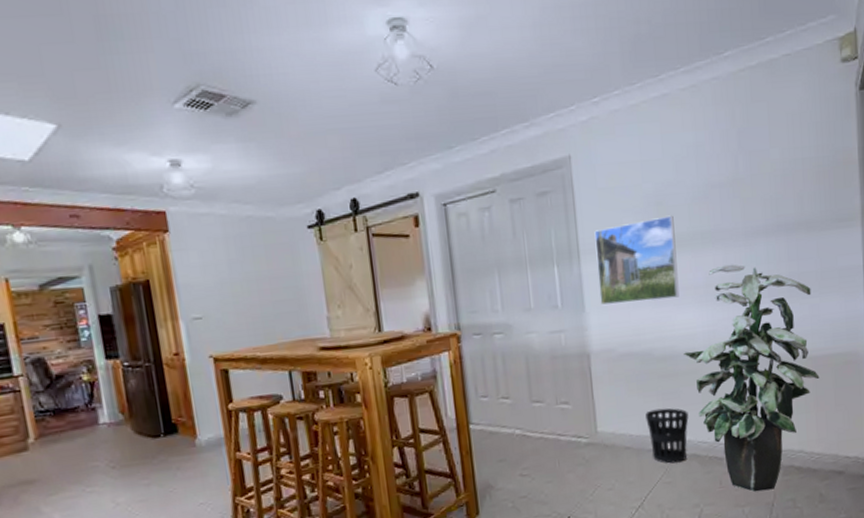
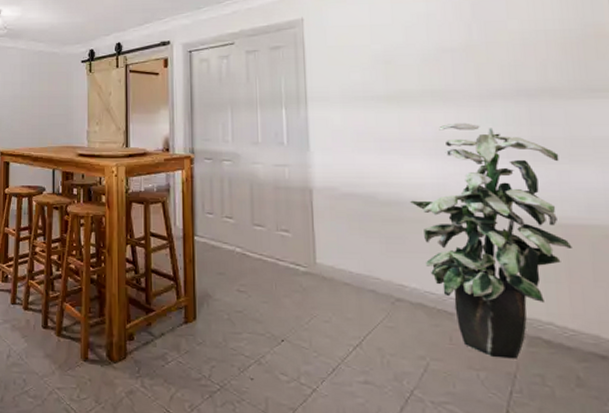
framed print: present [594,215,680,305] -> none [322,73,407,148]
wastebasket: present [646,408,689,464] -> none [367,251,415,309]

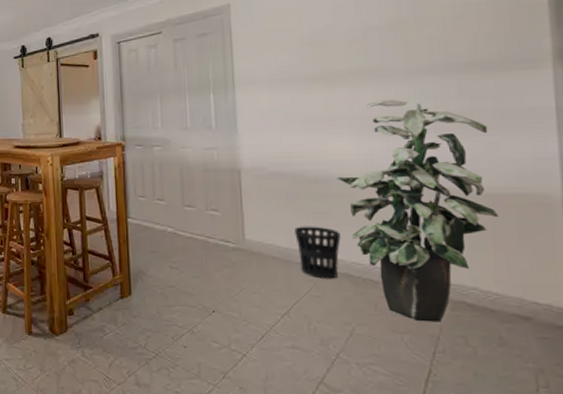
wastebasket: none [367,251,415,309] -> present [295,226,341,279]

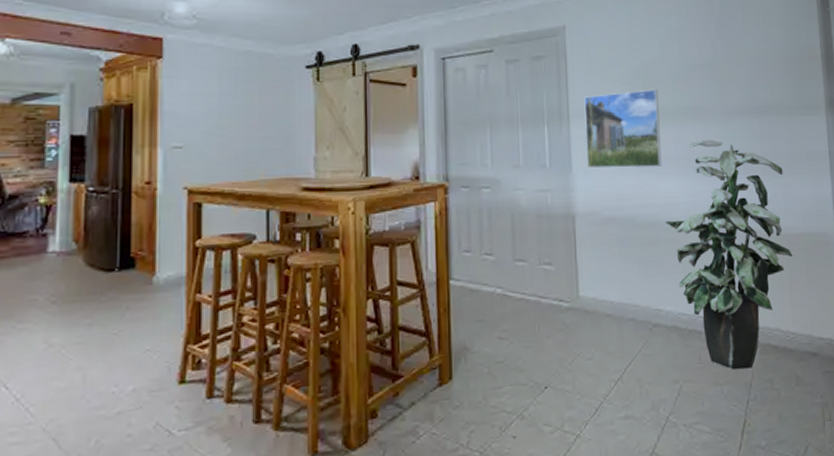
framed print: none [249,54,334,129] -> present [584,89,662,169]
wastebasket: present [295,226,341,279] -> none [627,276,669,335]

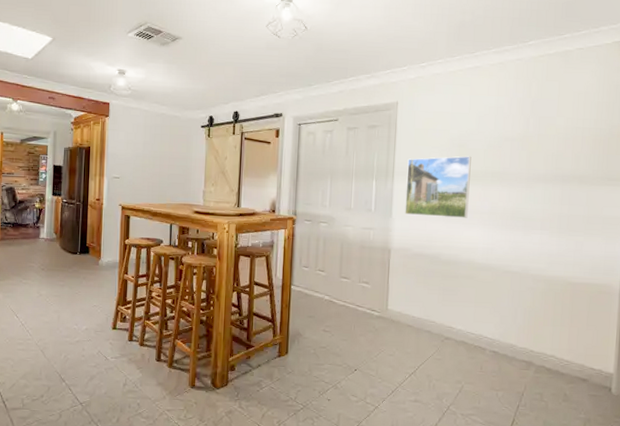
indoor plant: present [665,139,793,370] -> none [465,199,578,382]

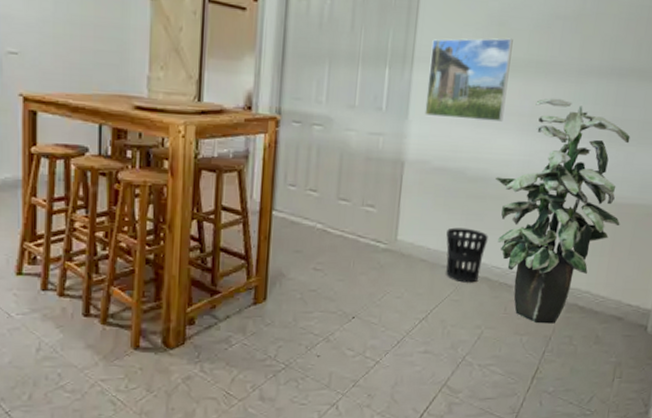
wastebasket: none [427,300,462,345] -> present [446,227,488,283]
indoor plant: none [465,199,578,382] -> present [495,98,631,324]

